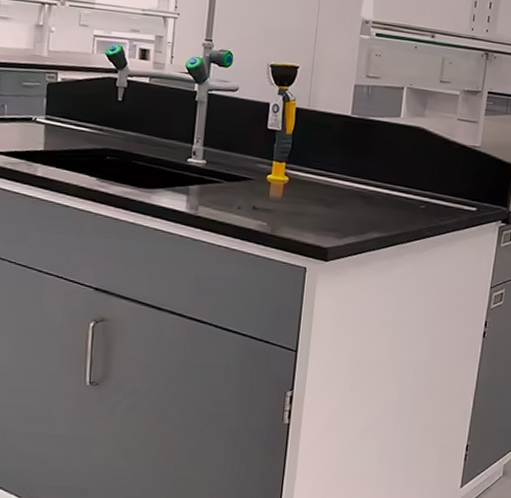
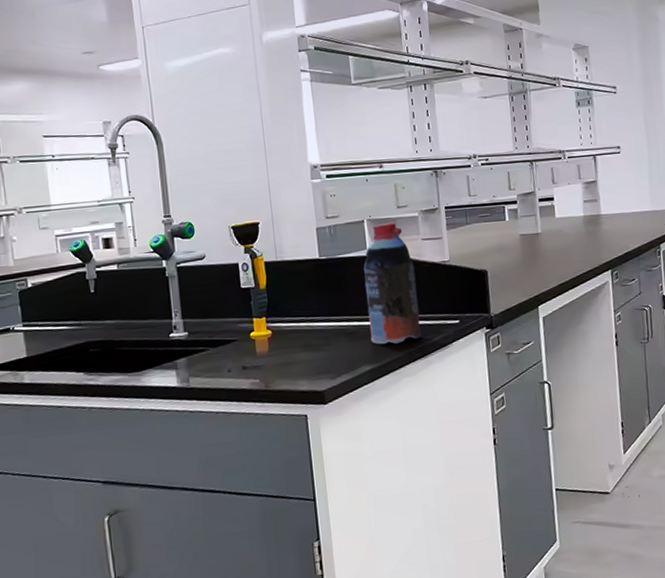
bottle: none [385,94,445,218] -> present [363,222,422,345]

